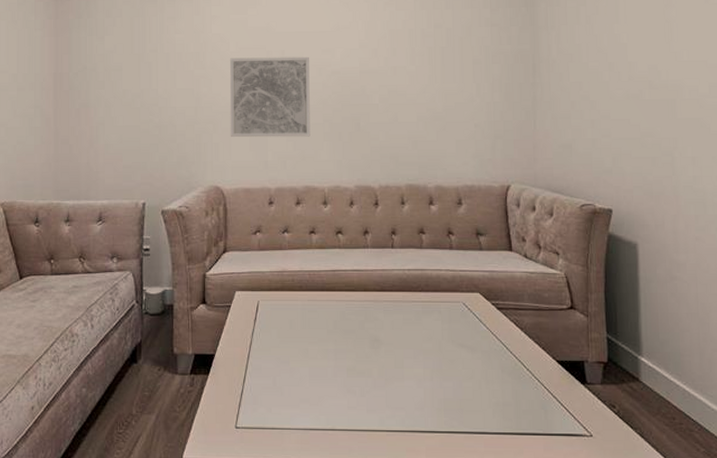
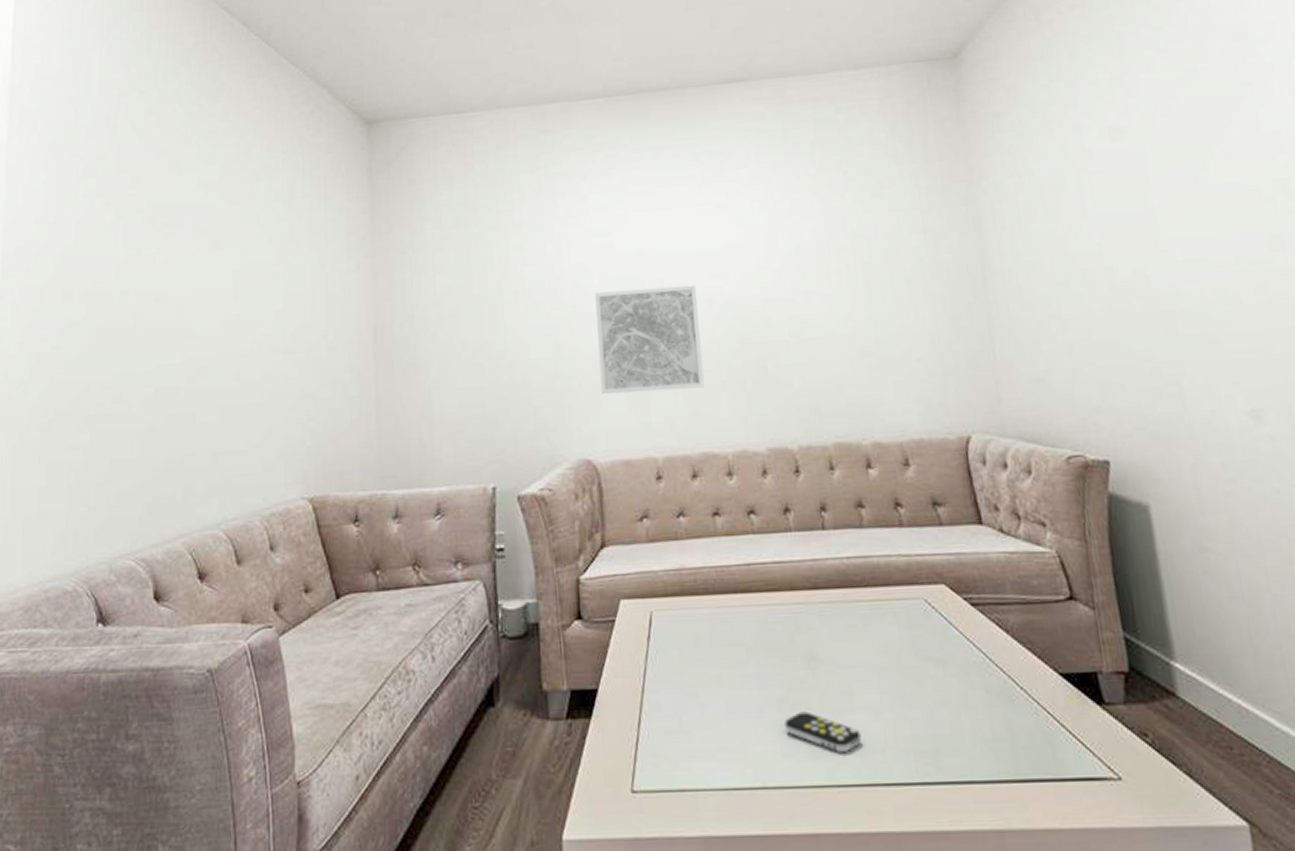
remote control: none [352,378,407,409] -> present [784,711,862,753]

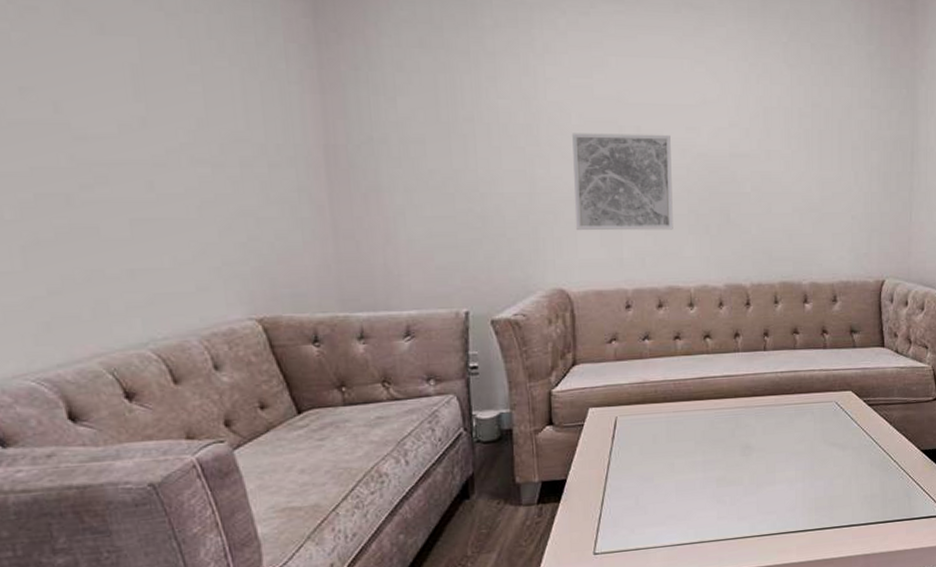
remote control: present [784,711,862,753] -> none [722,486,779,514]

